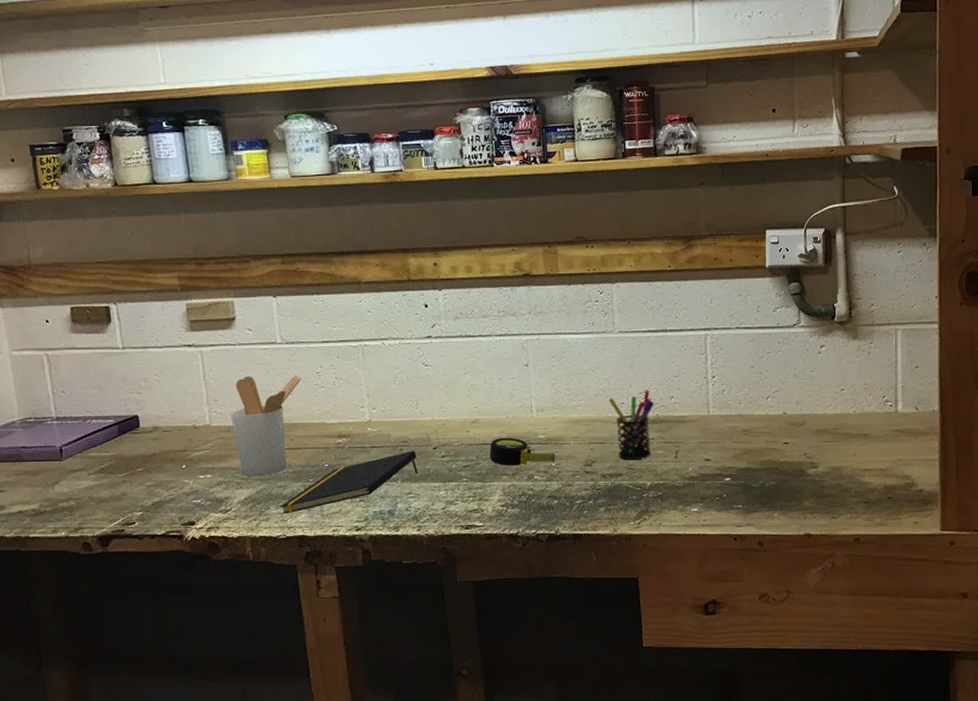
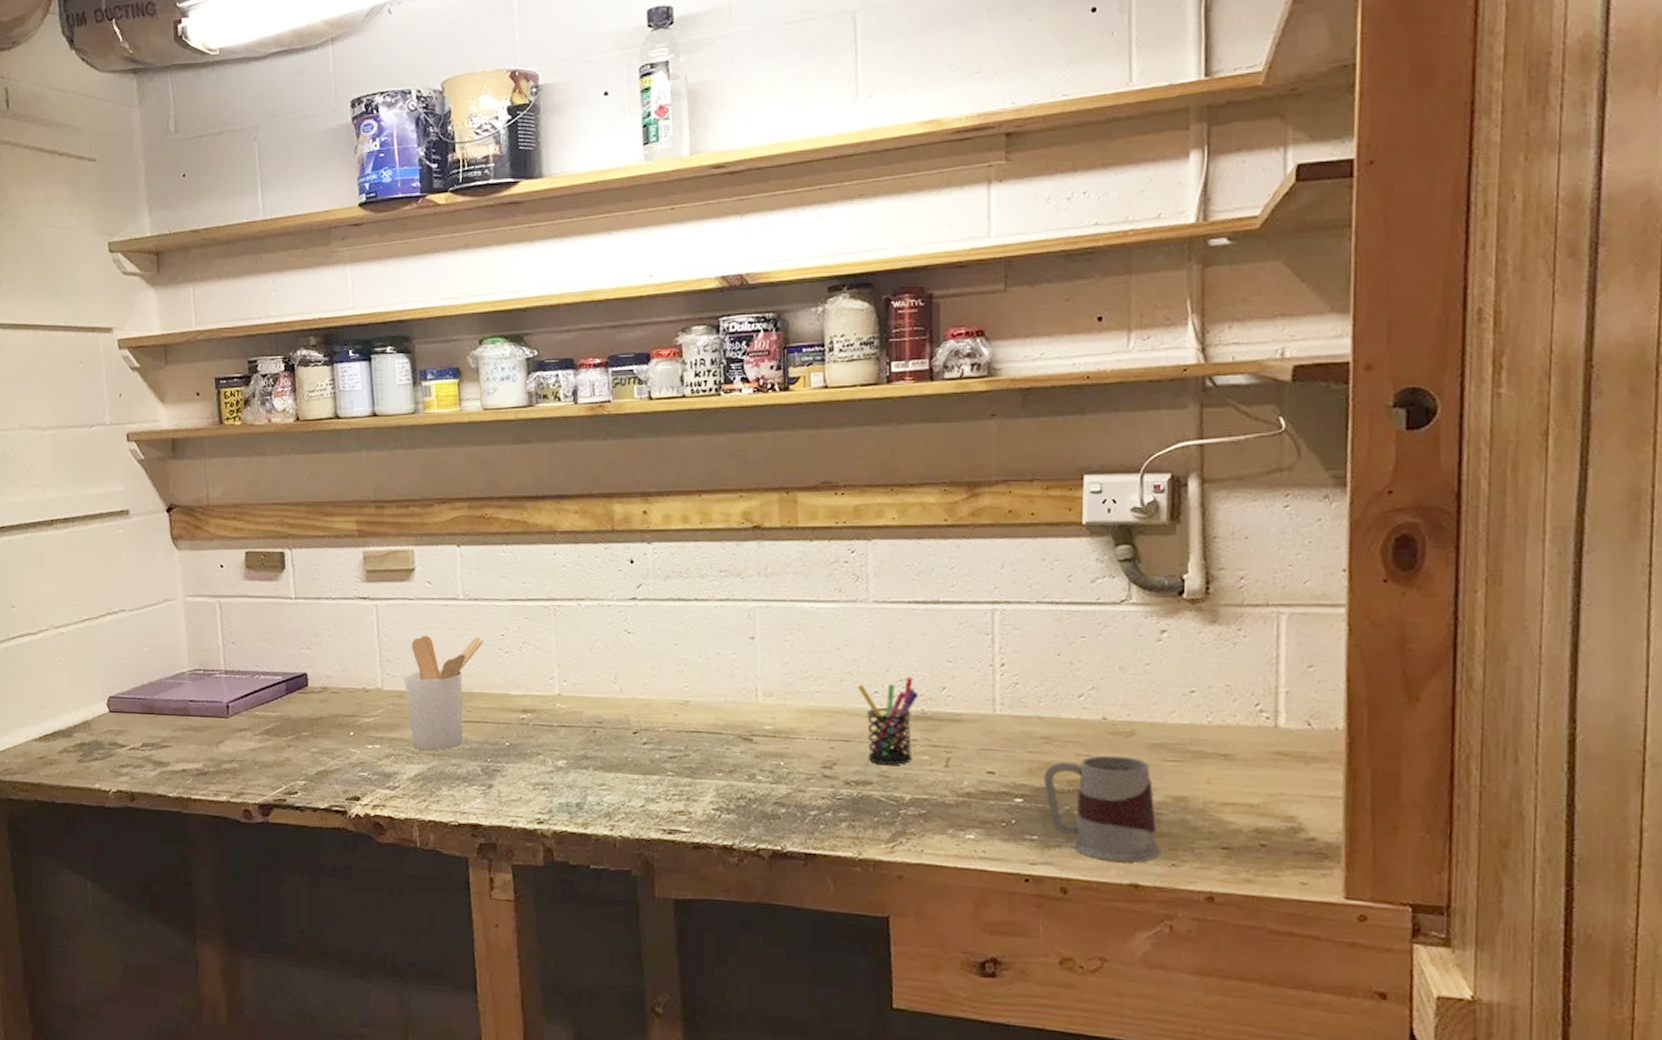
notepad: present [280,450,418,514] -> none [453,733,613,797]
tape measure: present [490,437,556,466] -> none [702,725,785,762]
mug: none [745,440,825,519] -> present [1044,755,1161,862]

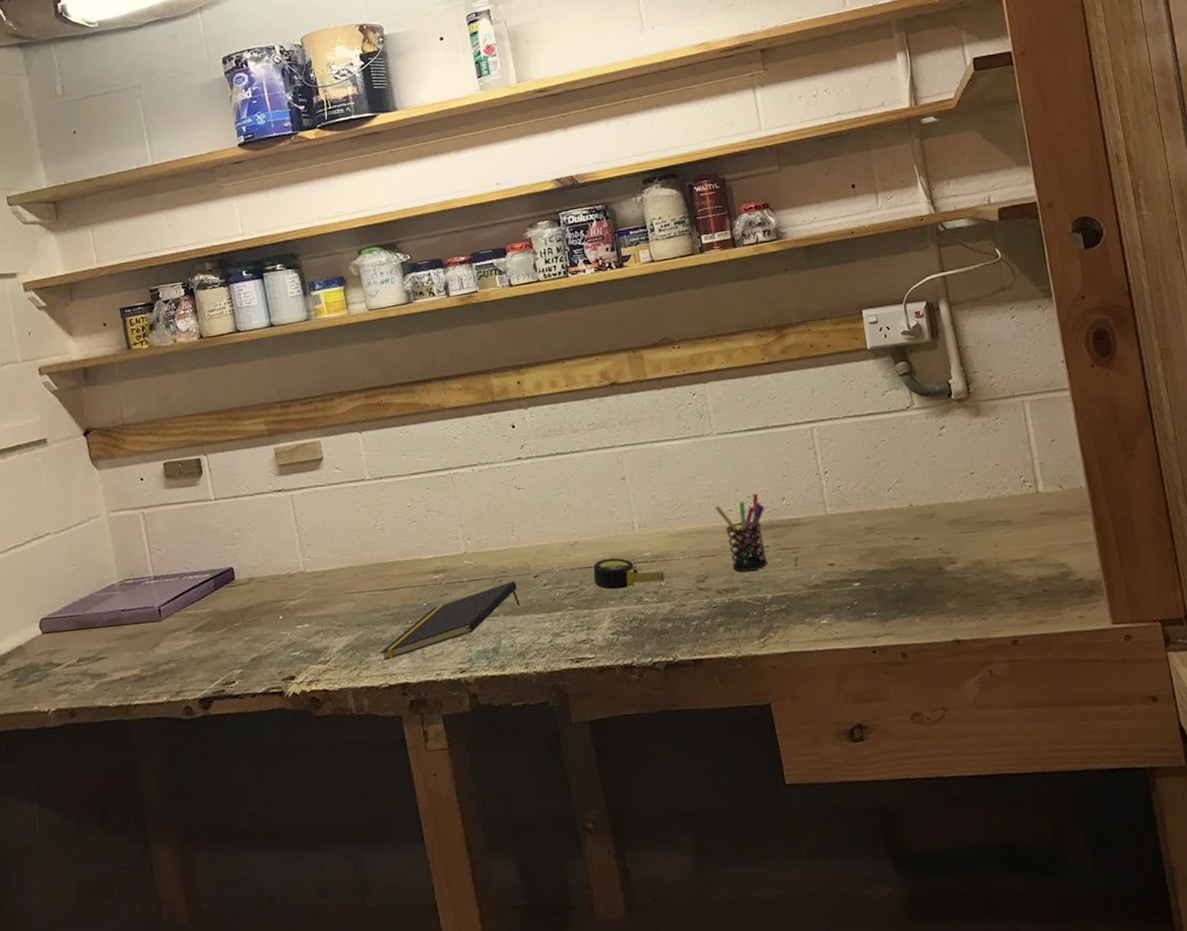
utensil holder: present [403,635,484,751] -> none [323,511,393,623]
notepad: none [453,733,613,797] -> present [380,580,520,661]
tape measure: none [702,725,785,762] -> present [593,558,665,590]
mug: present [1044,755,1161,862] -> none [872,534,972,624]

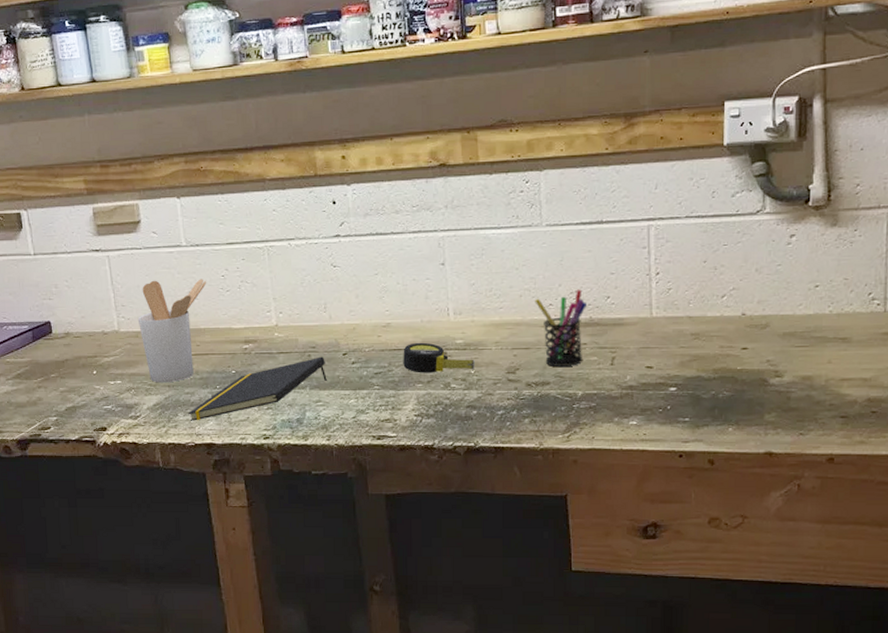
utensil holder: none [323,511,393,623] -> present [137,279,207,383]

